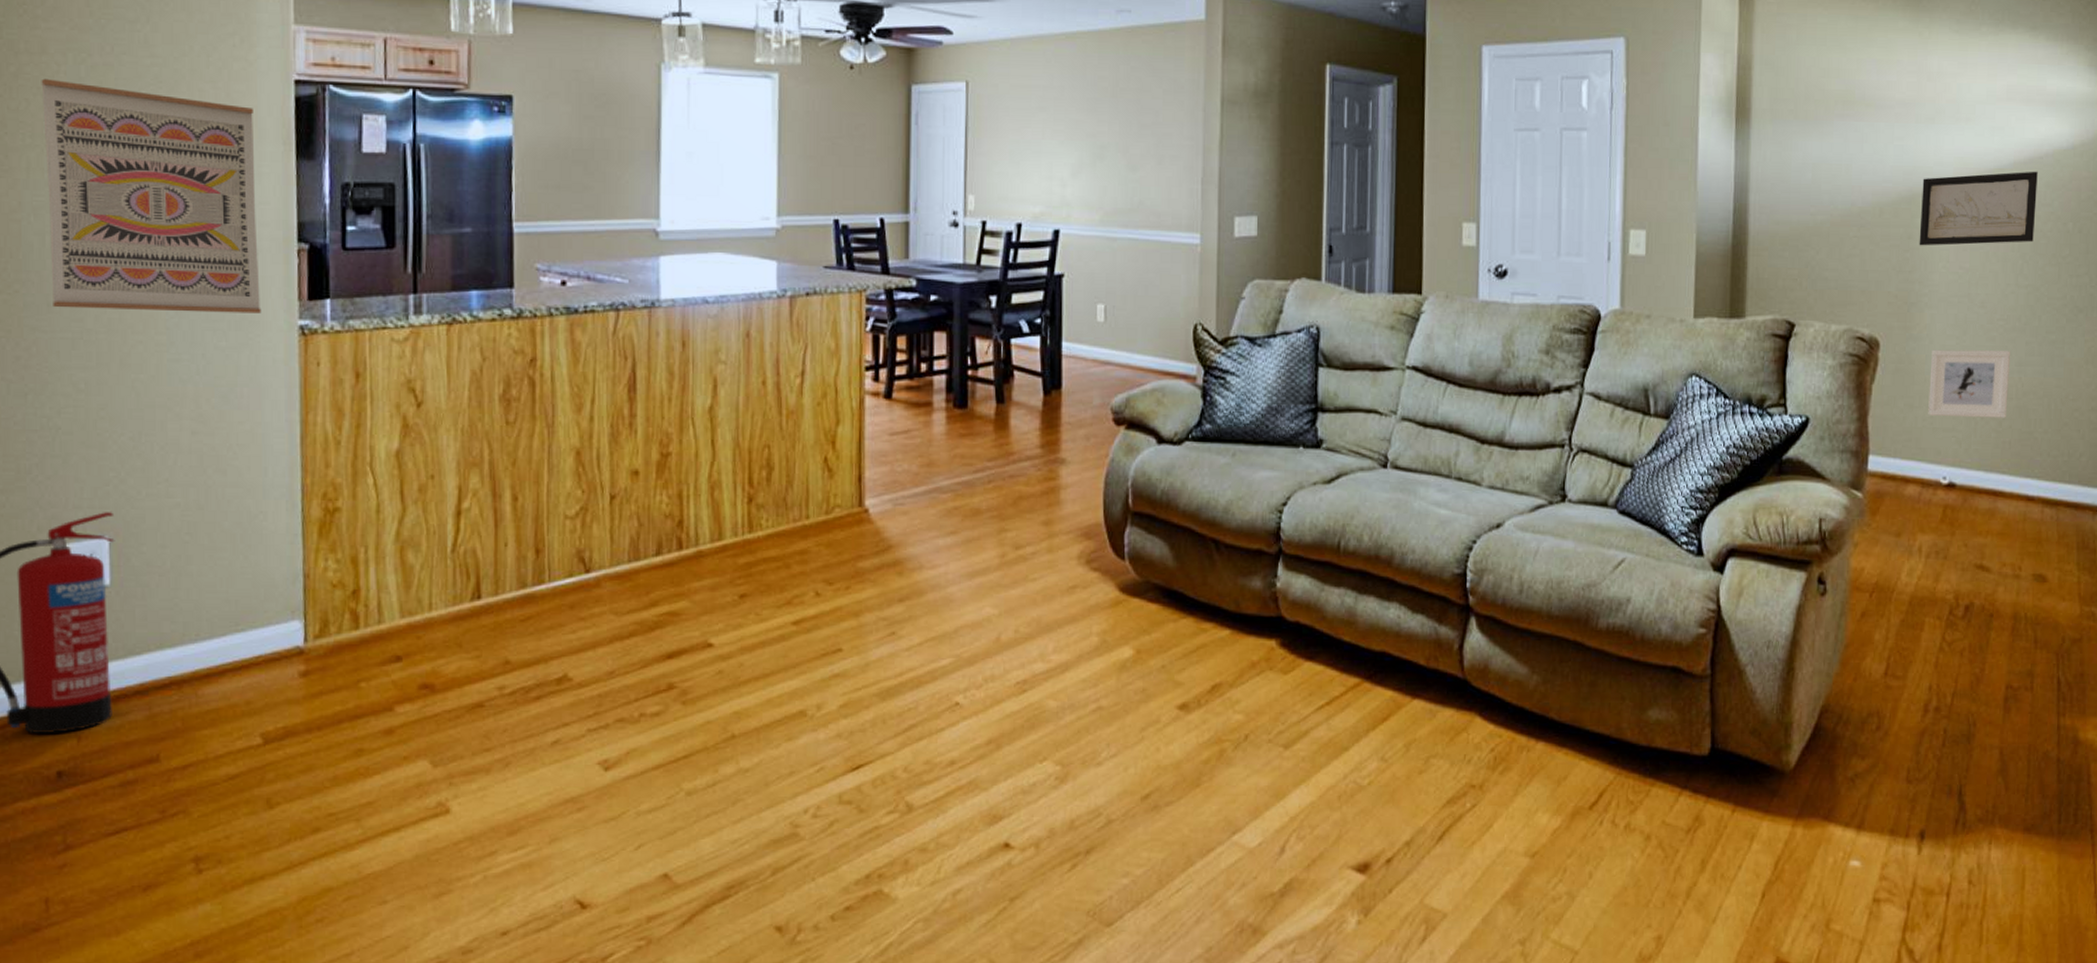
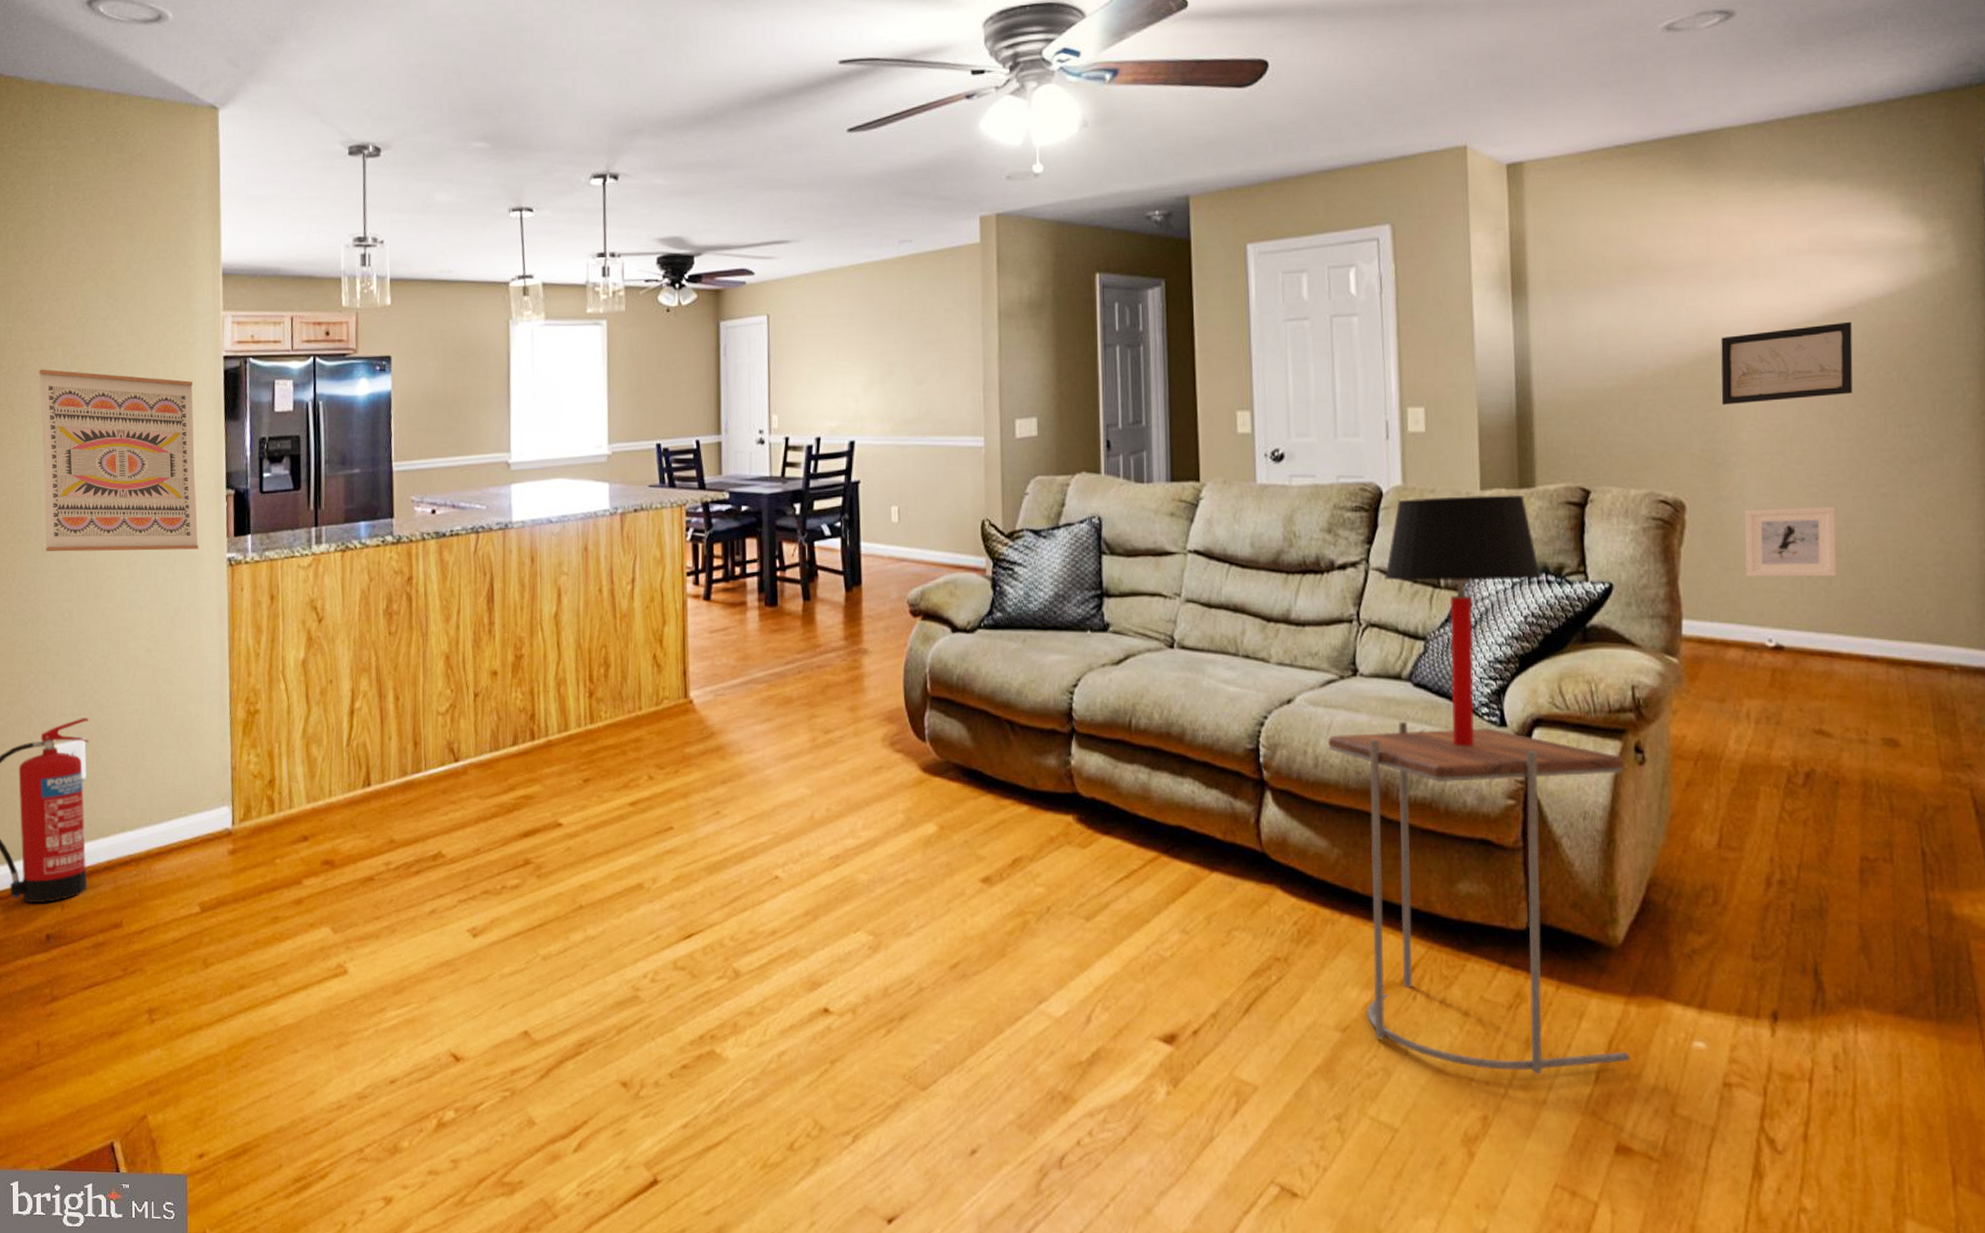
side table: none [1534,548,1807,895] -> present [1328,721,1630,1075]
table lamp: none [1597,322,1745,575] -> present [1384,494,1542,747]

